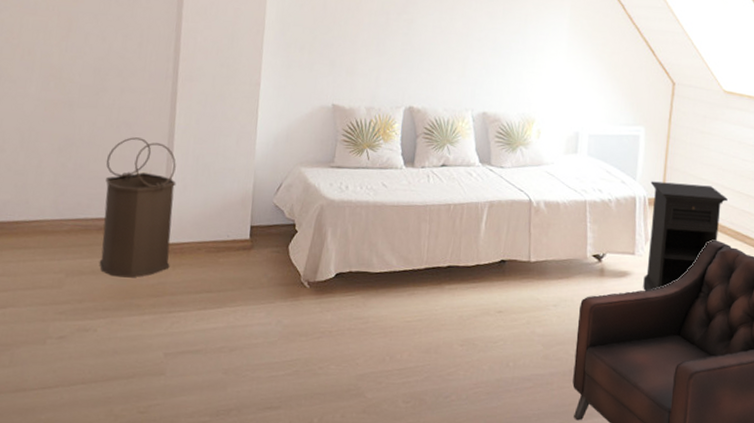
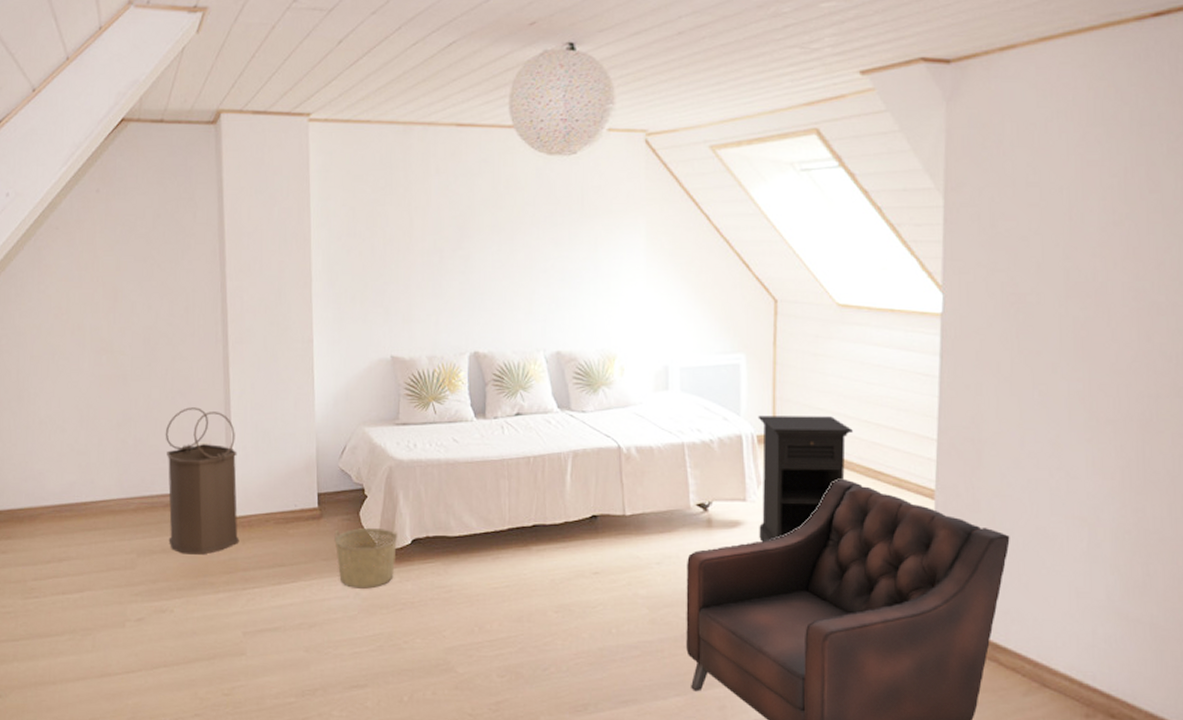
basket: none [262,260,323,317] -> present [334,527,398,589]

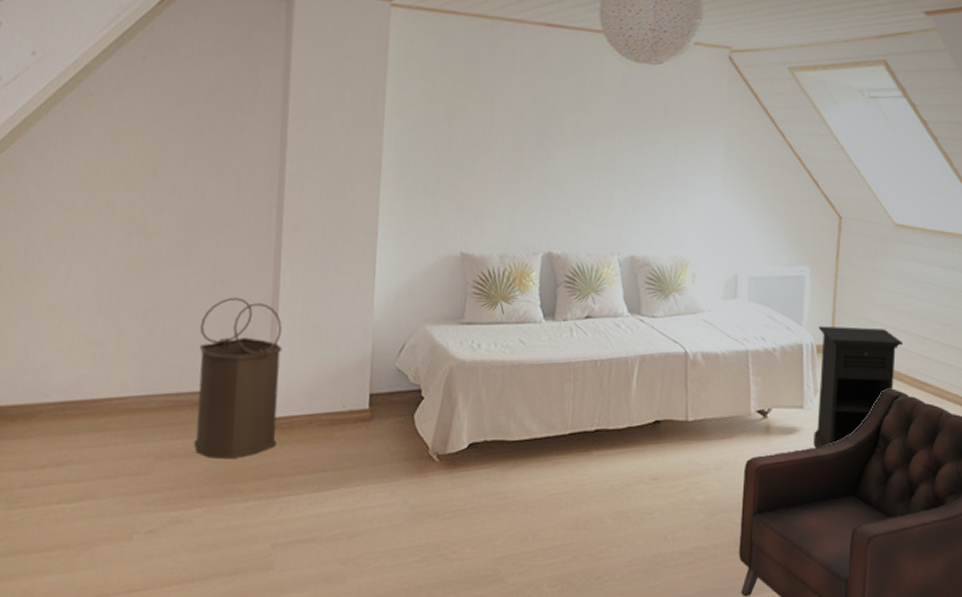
basket: present [334,527,398,589] -> none [384,430,454,496]

